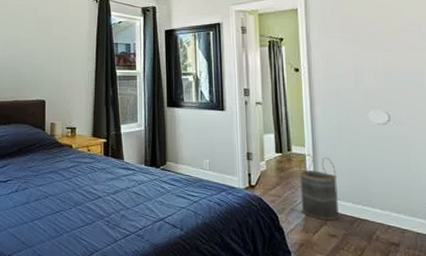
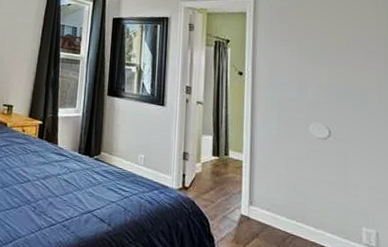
basket: present [299,154,340,221] -> none [234,161,273,234]

